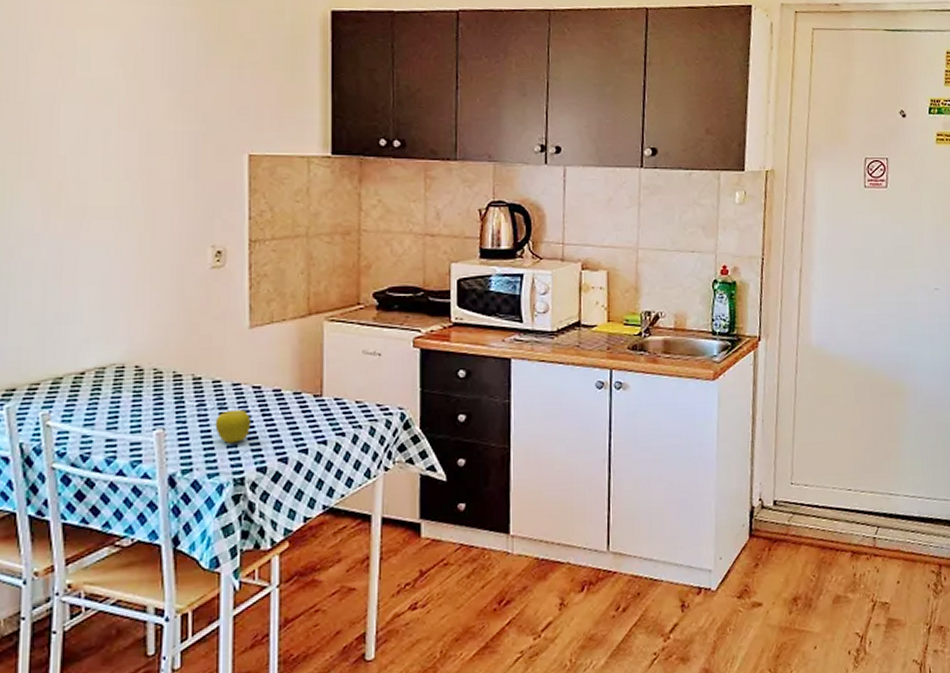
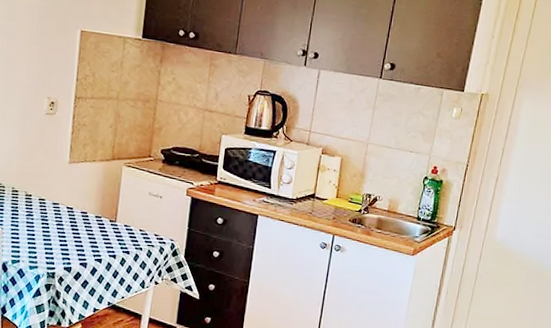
fruit: present [215,410,252,443] -> none [38,222,64,247]

